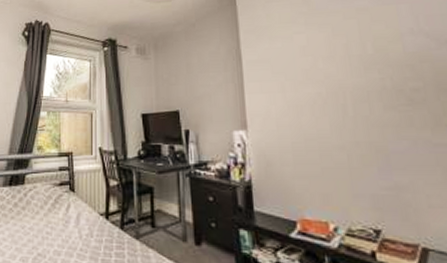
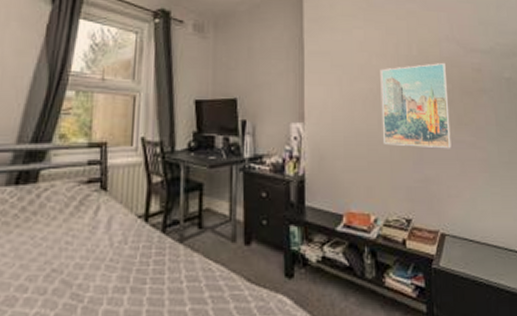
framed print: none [328,59,428,154] -> present [380,63,451,149]

